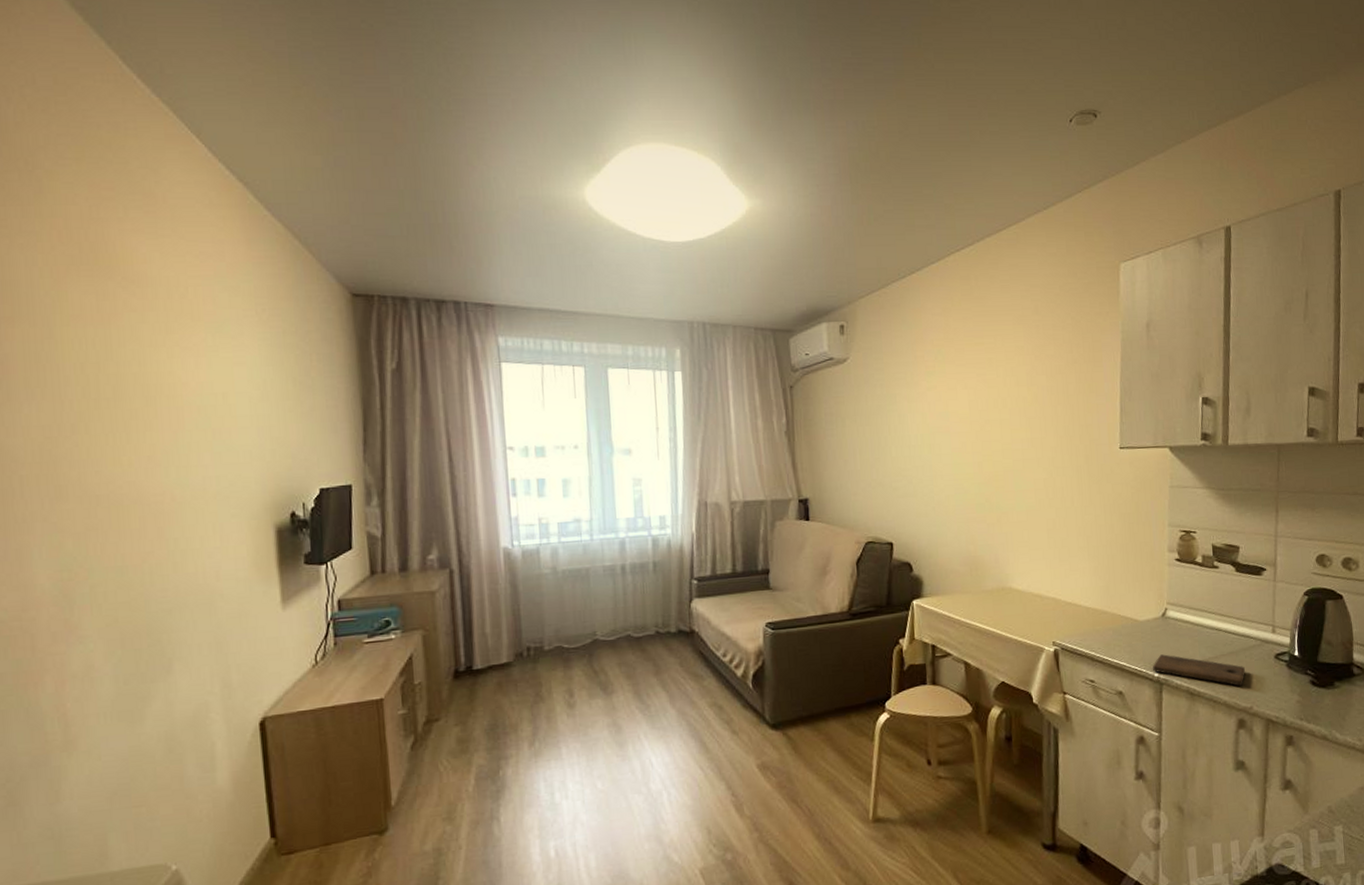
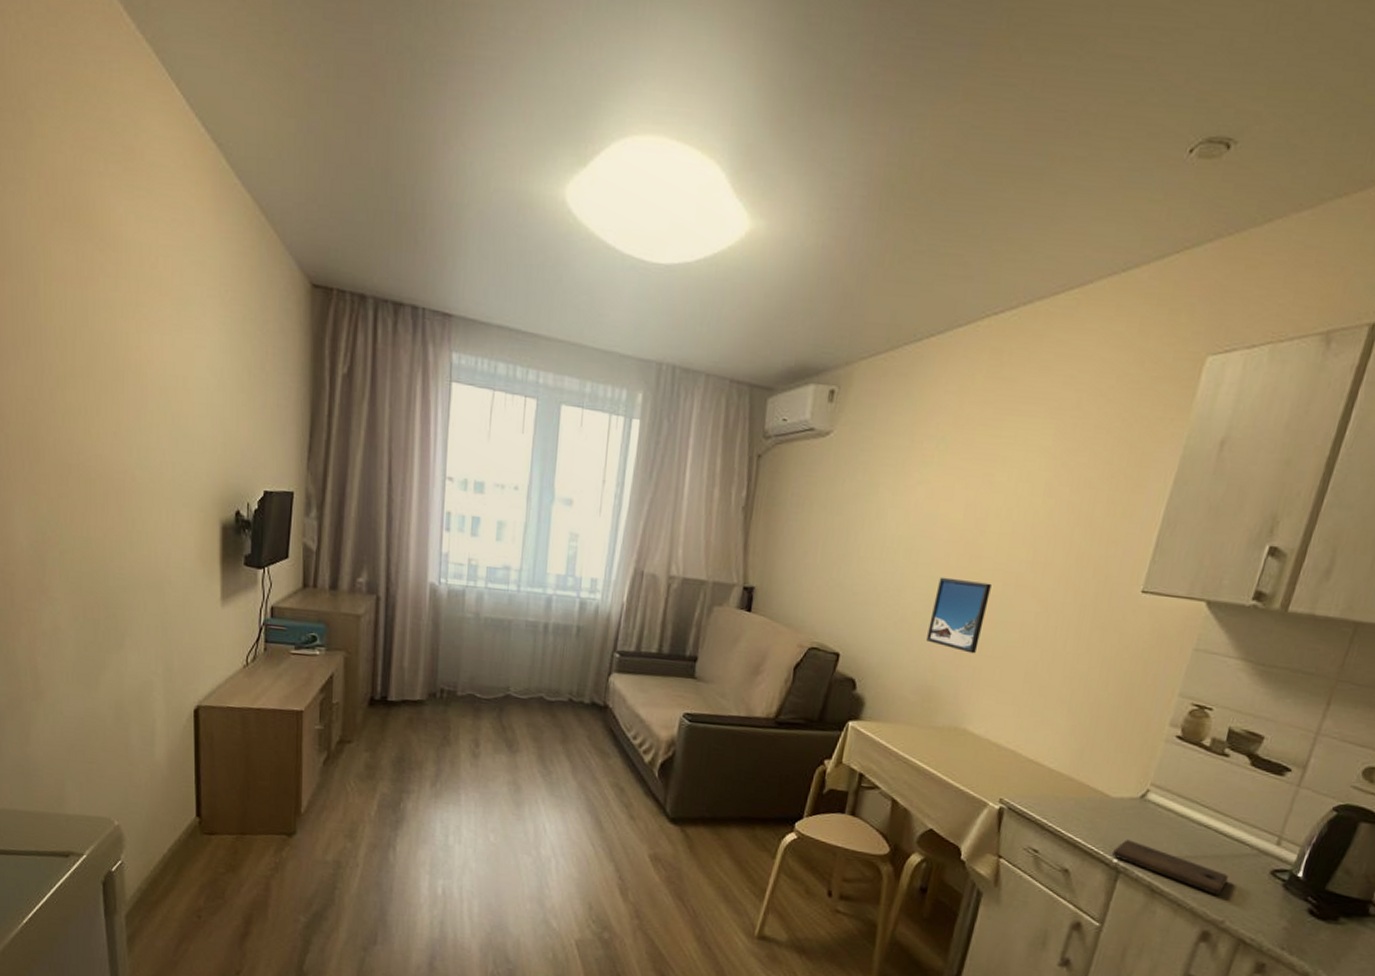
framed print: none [961,461,1005,522] -> present [927,577,992,654]

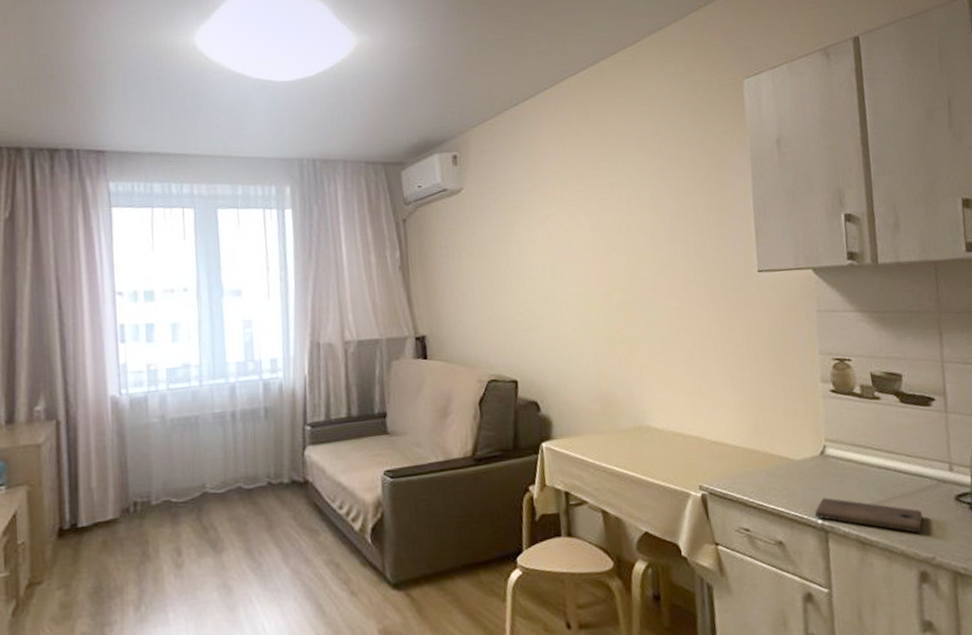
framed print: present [927,577,992,654] -> none [587,290,638,355]

